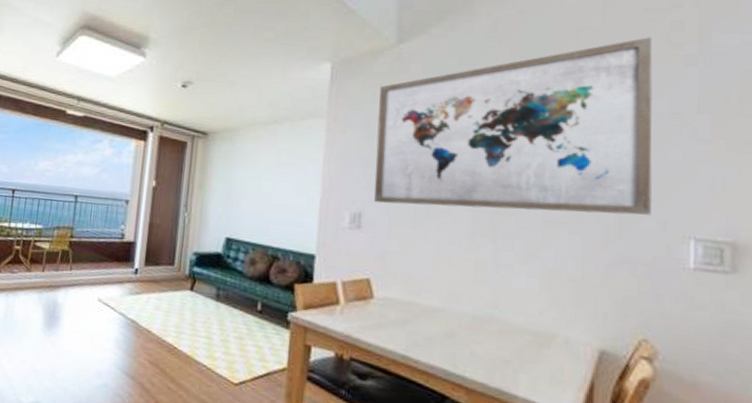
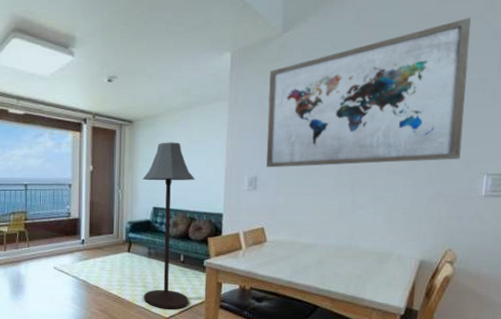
floor lamp: none [206,160,281,374] -> present [142,142,195,309]

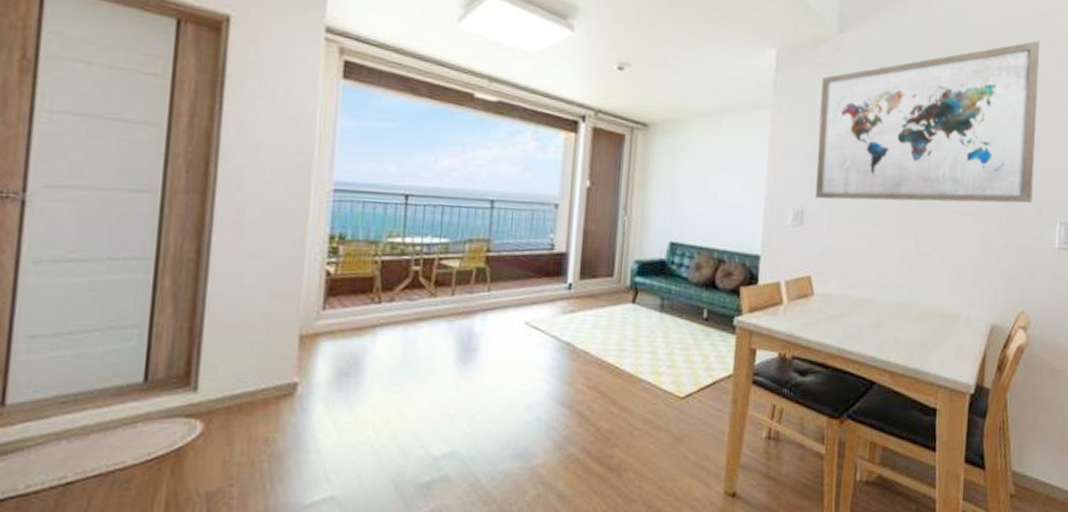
floor lamp: present [142,142,195,309] -> none [650,155,727,386]

